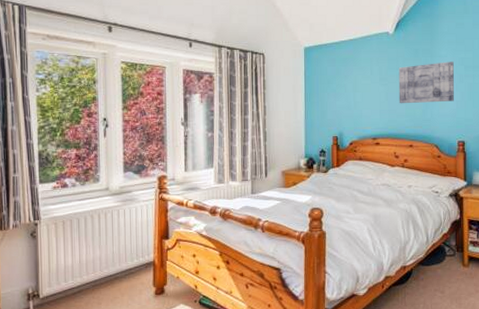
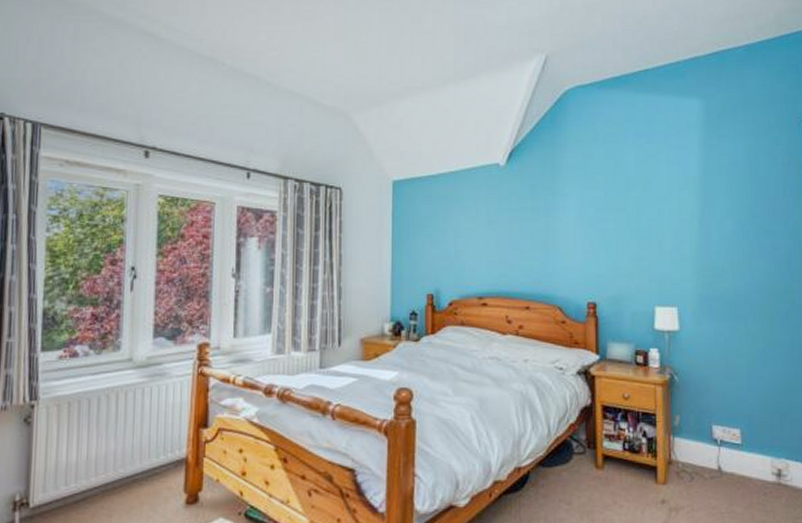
wall art: present [398,62,454,104] -> none [511,201,582,254]

